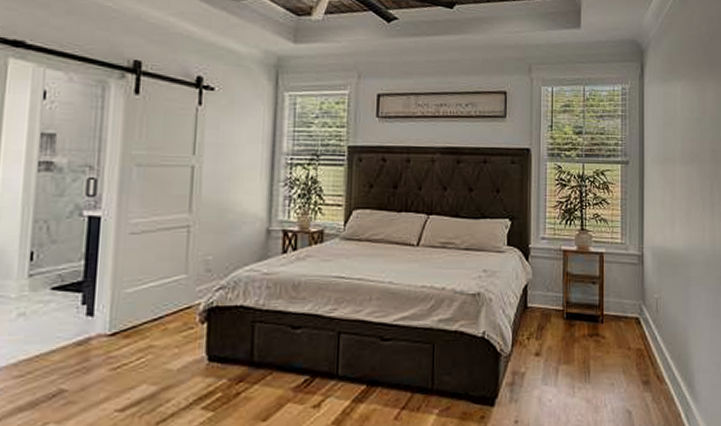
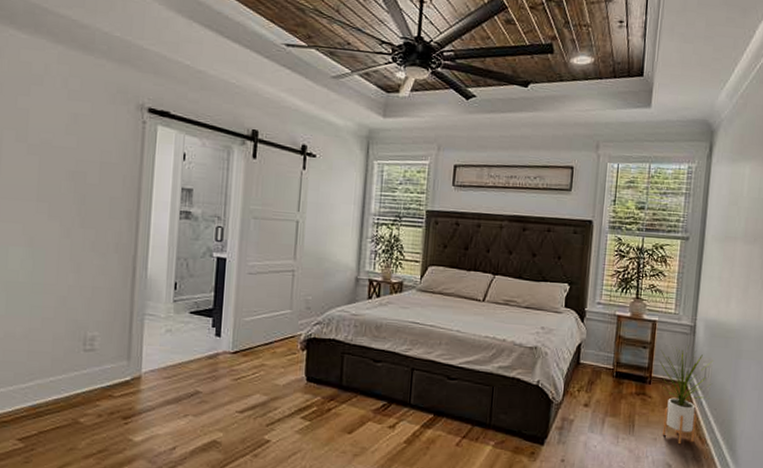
house plant: none [610,276,665,387] -> present [659,345,713,445]

